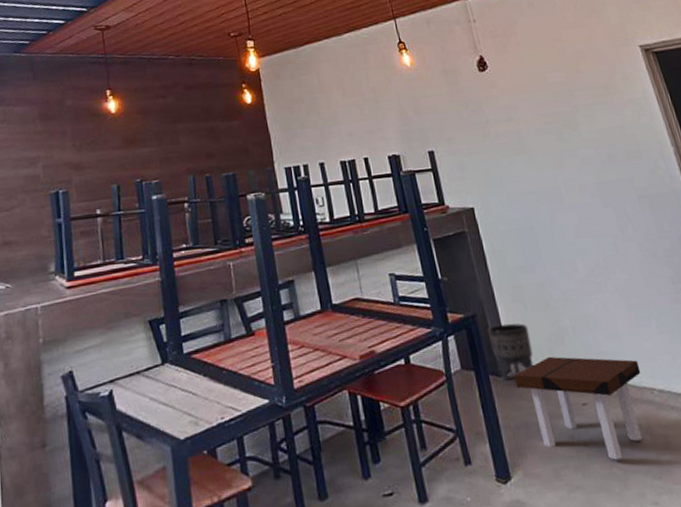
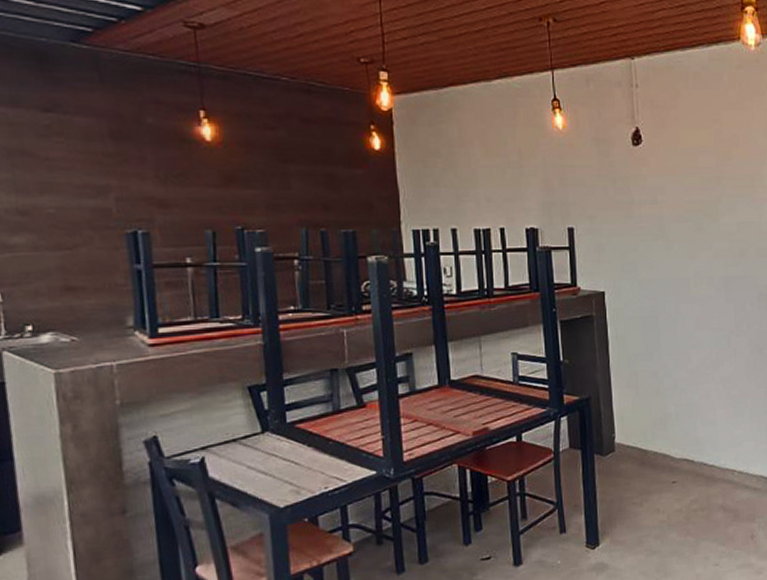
planter: present [487,323,534,381] -> none [599,407,637,459]
side table: present [514,356,643,460] -> none [617,439,727,530]

